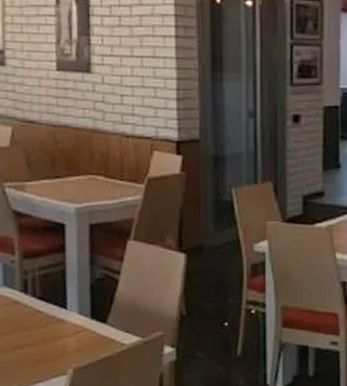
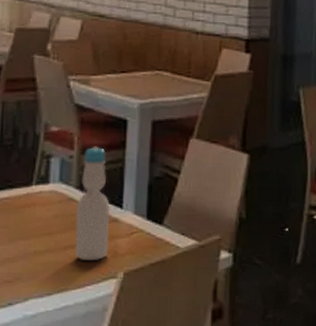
bottle: none [22,251,56,360] -> present [74,146,111,261]

